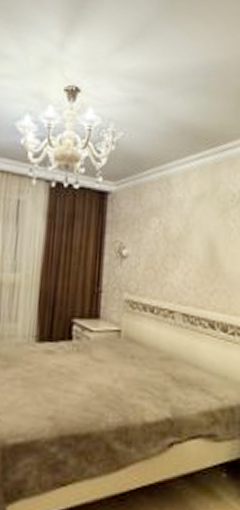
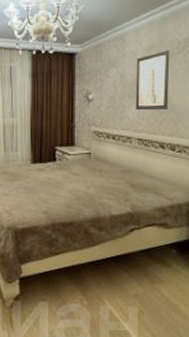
wall art: none [180,202,223,277] -> present [135,50,170,111]

